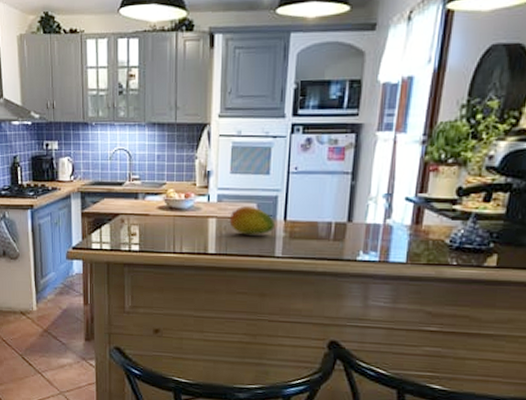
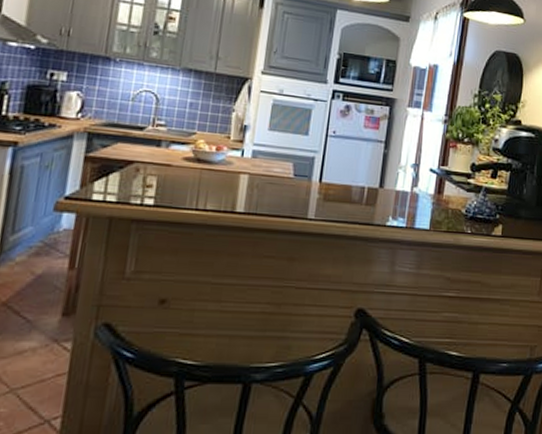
fruit: present [229,206,275,234] -> none [262,164,310,195]

